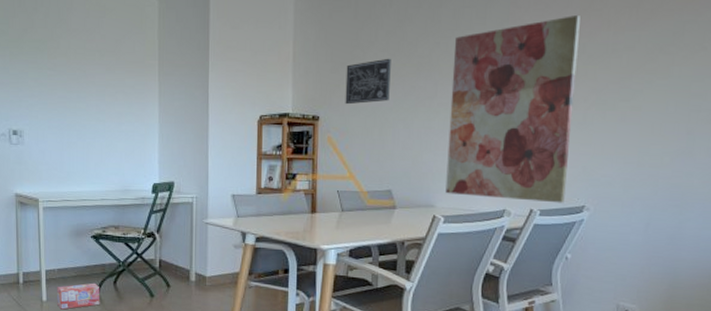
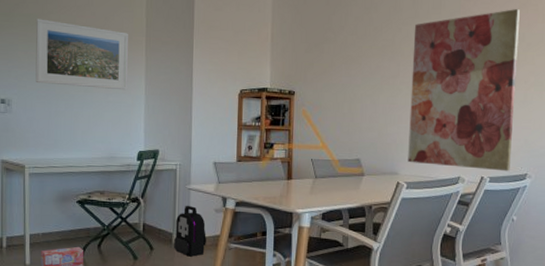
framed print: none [46,44,141,119] -> present [35,19,129,91]
backpack: none [192,240,225,295] -> present [174,205,206,257]
wall art: present [345,58,391,105] -> none [318,41,359,82]

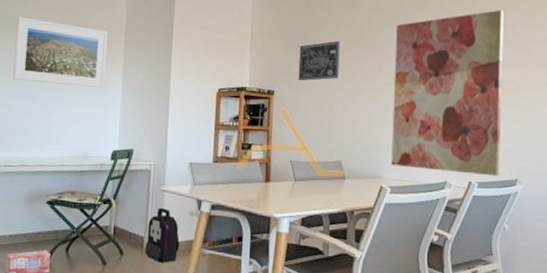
wall art: none [318,41,359,82] -> present [298,40,340,81]

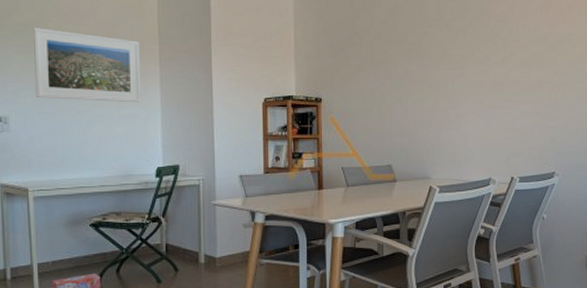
backpack: present [145,207,180,263] -> none [201,221,235,276]
wall art: present [298,40,340,81] -> none [345,45,385,87]
wall art: present [391,9,504,177] -> none [439,9,541,171]

